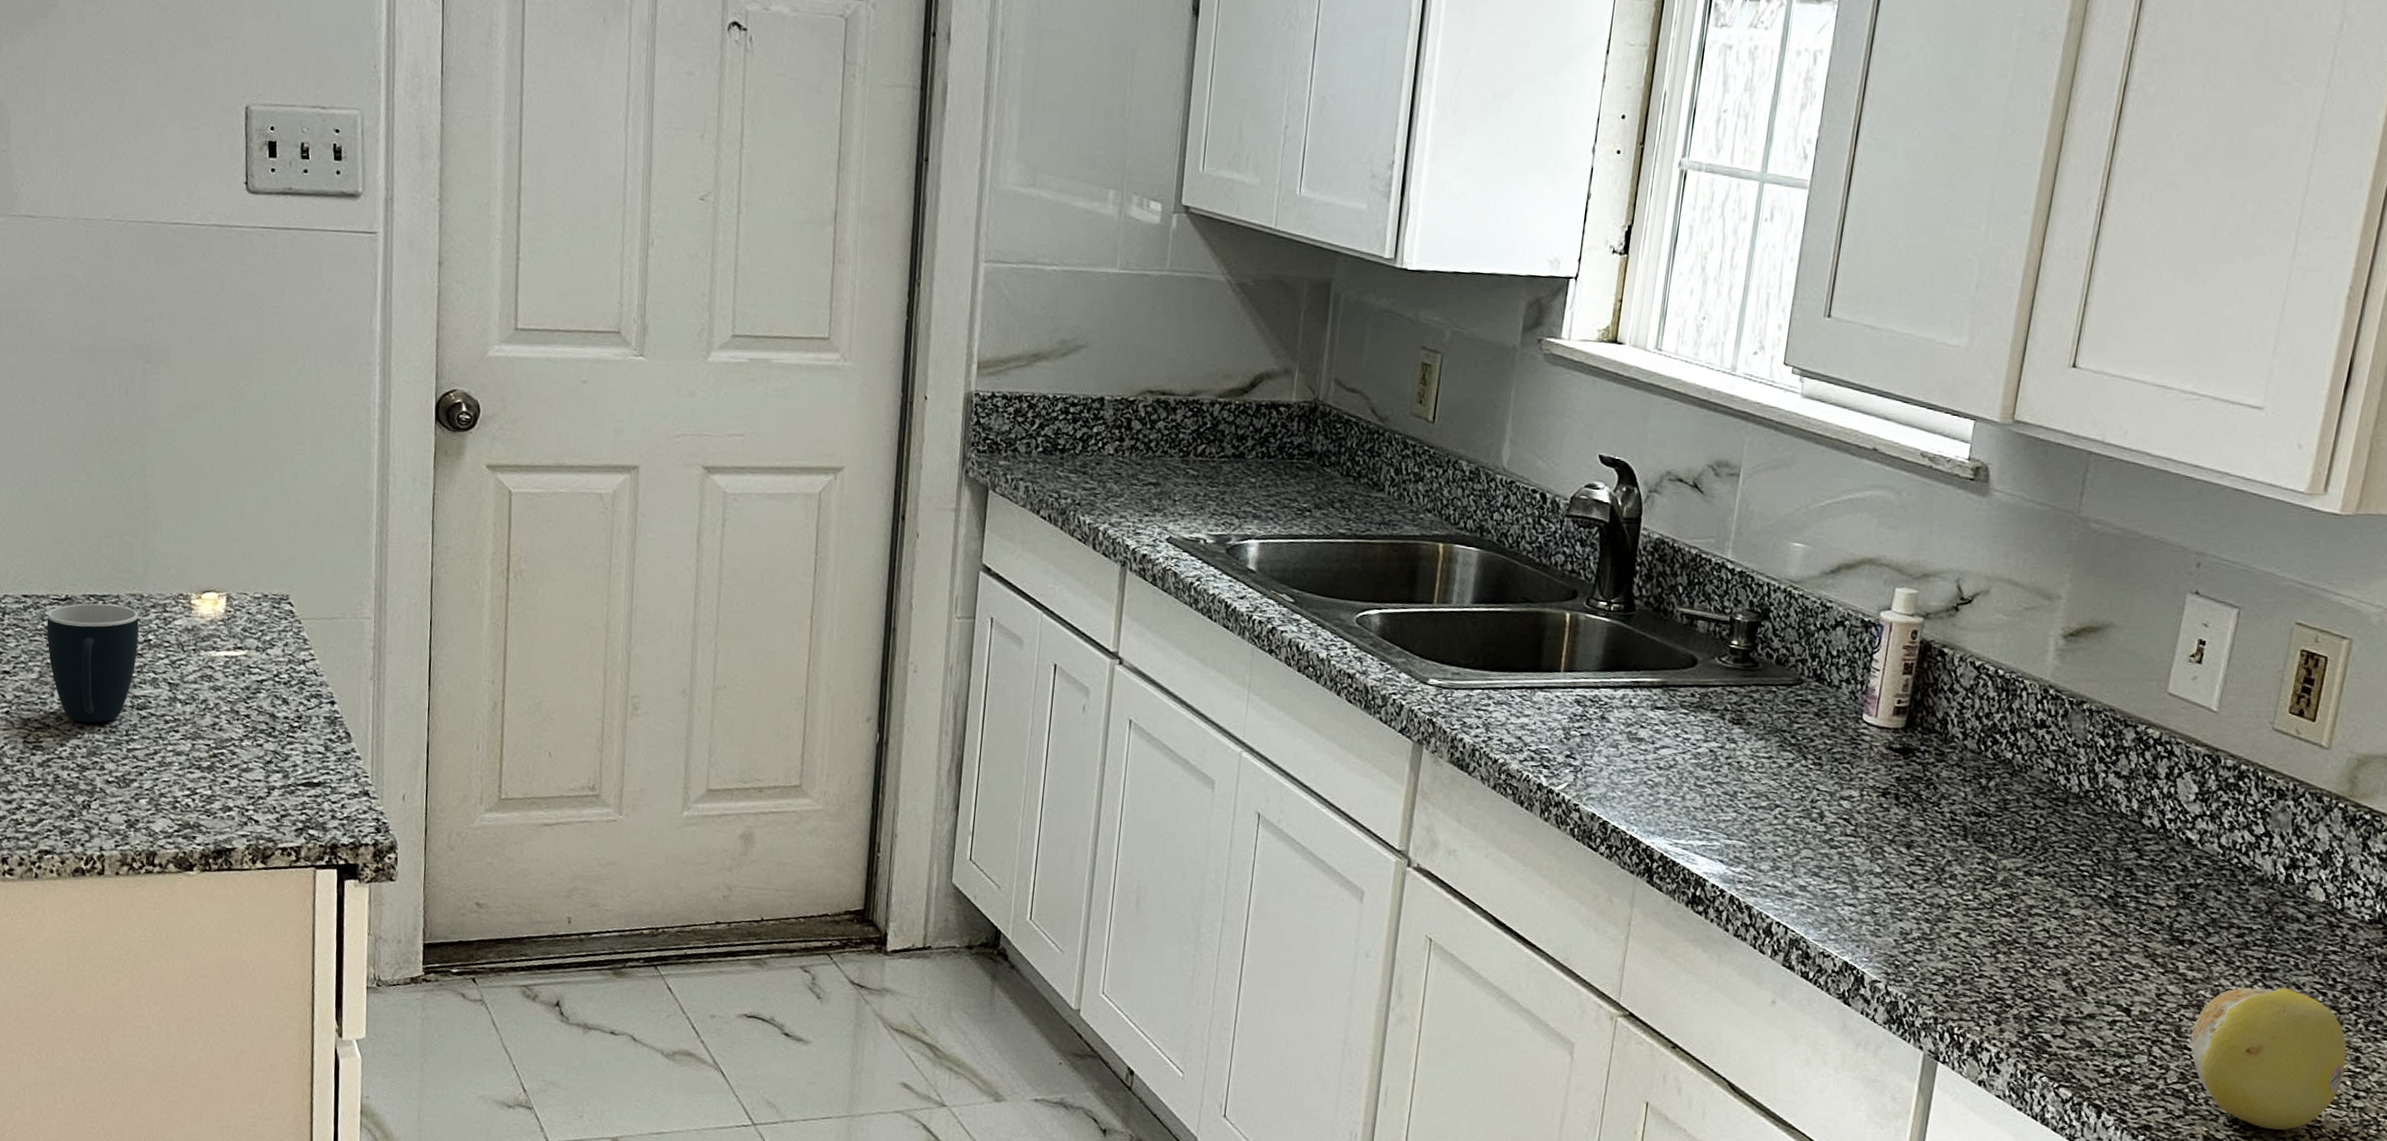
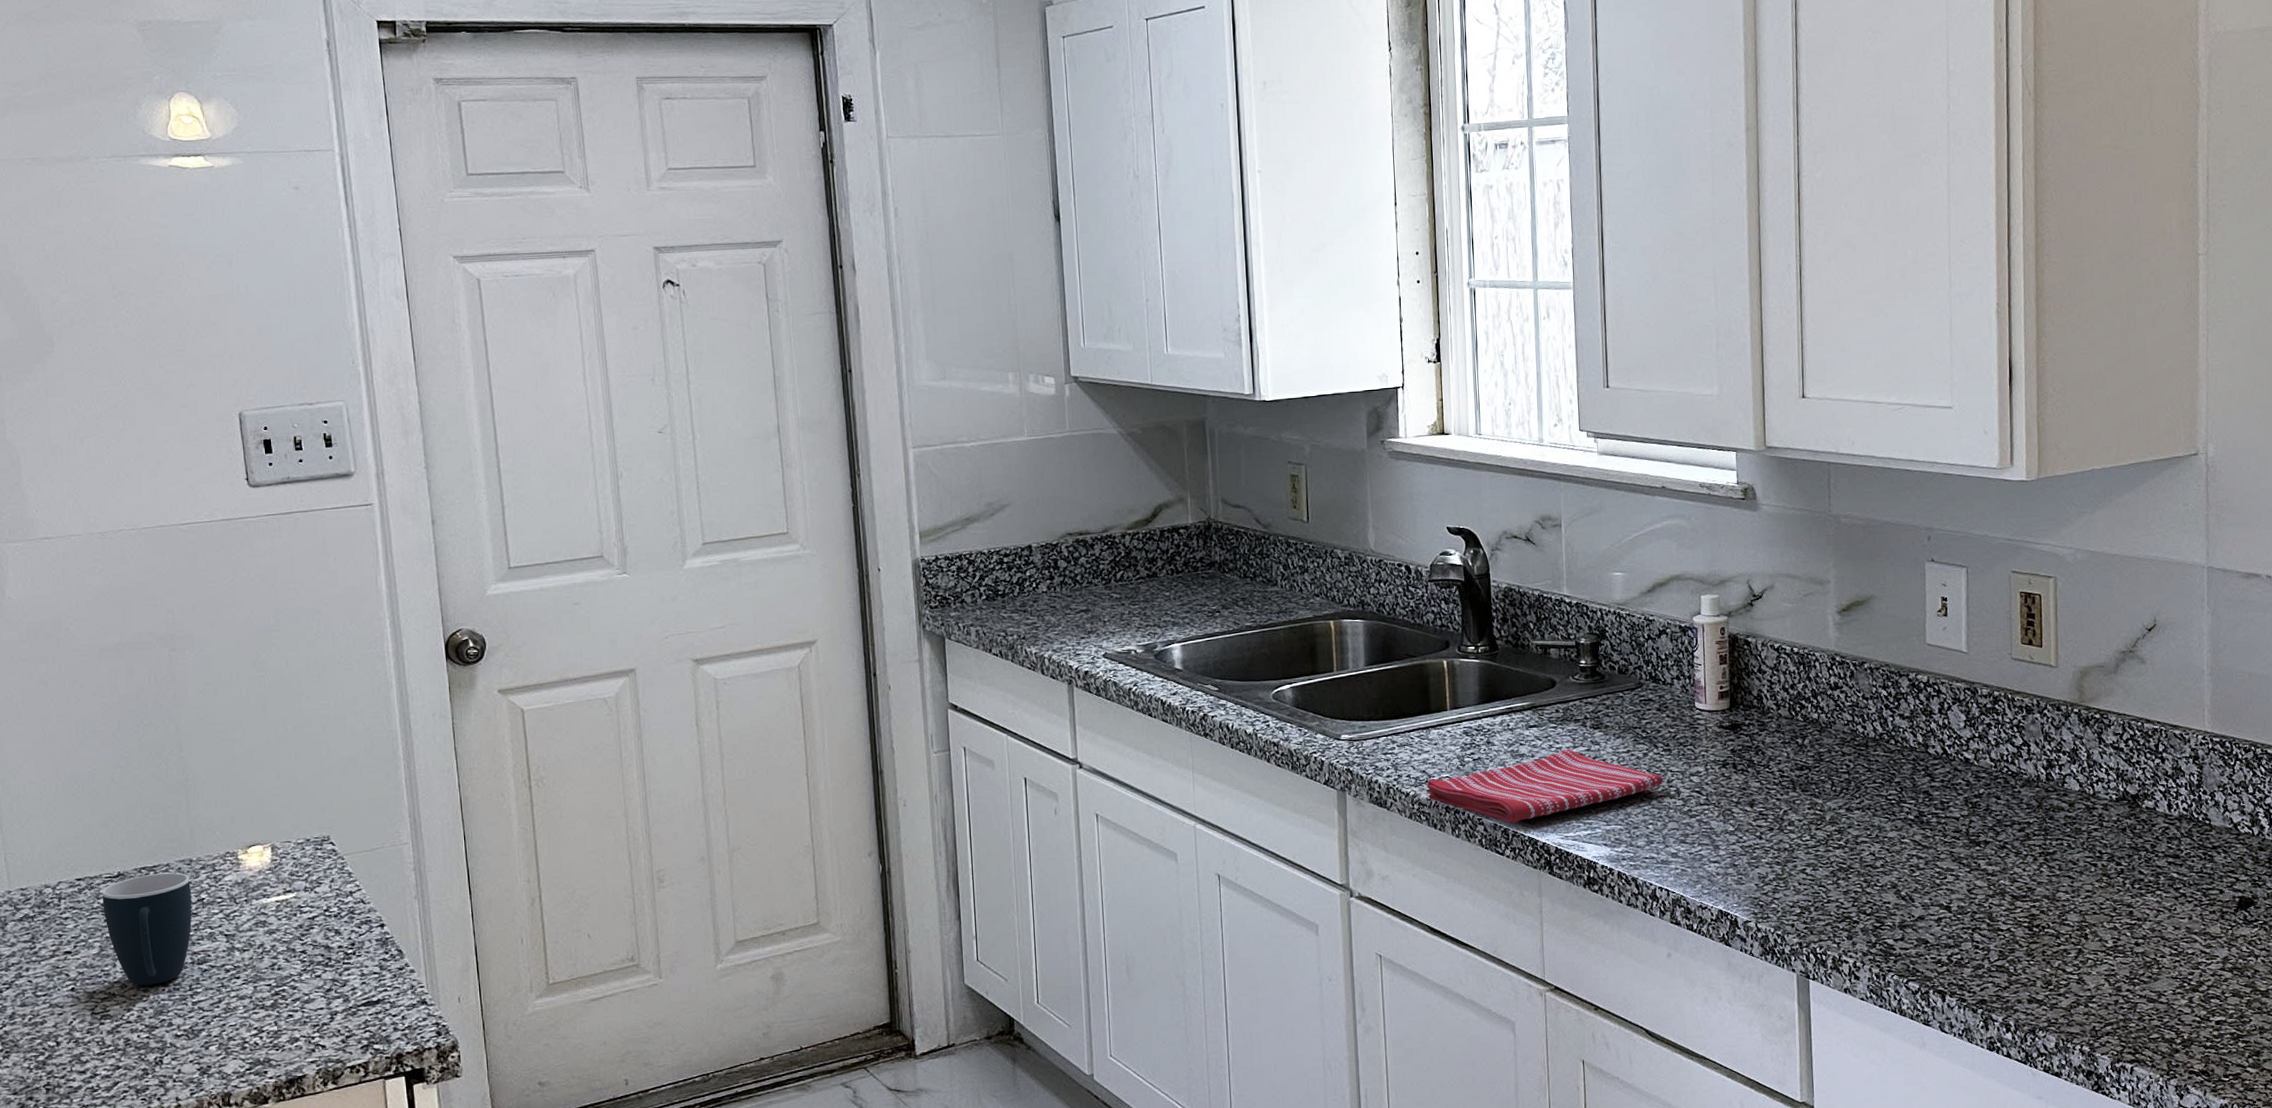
dish towel: none [1520,741,1806,817] -> present [1427,749,1663,824]
fruit: present [2190,987,2347,1130] -> none [2000,866,2124,984]

